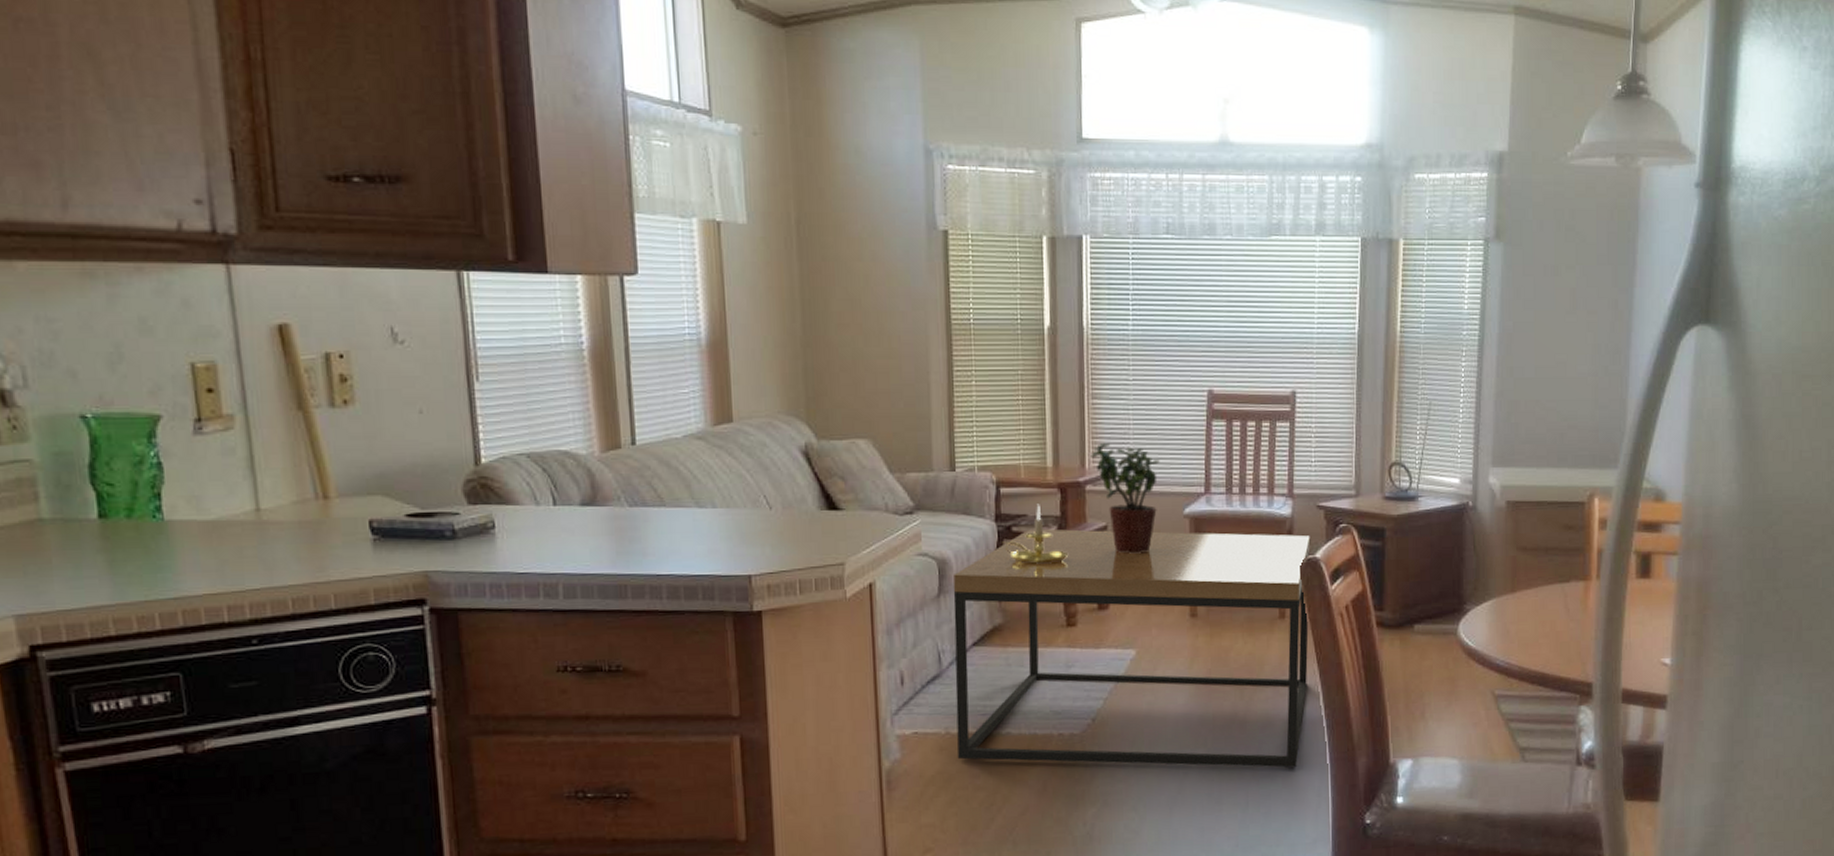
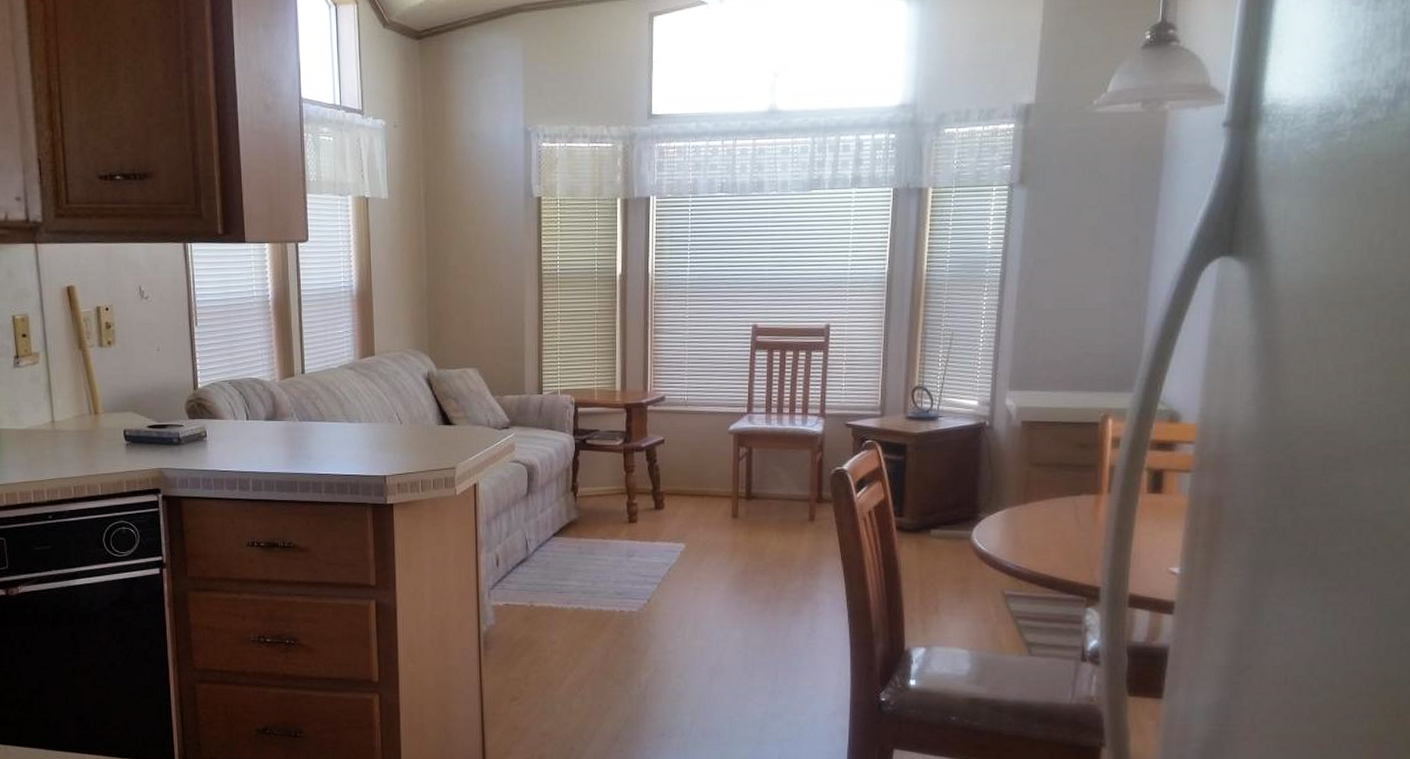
coffee table: present [953,528,1311,768] -> none [539,441,839,649]
candle holder: present [1001,504,1067,564] -> none [577,421,631,471]
potted plant: present [1091,442,1160,554] -> none [652,370,710,463]

